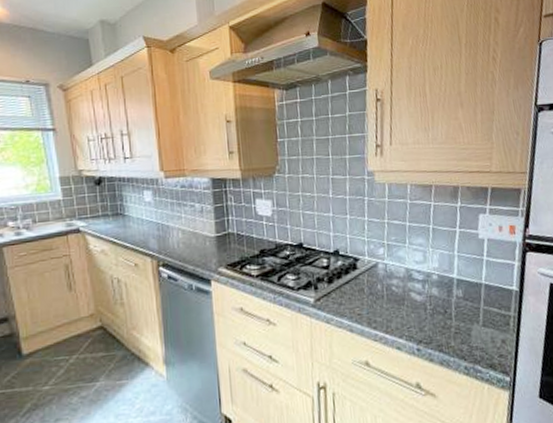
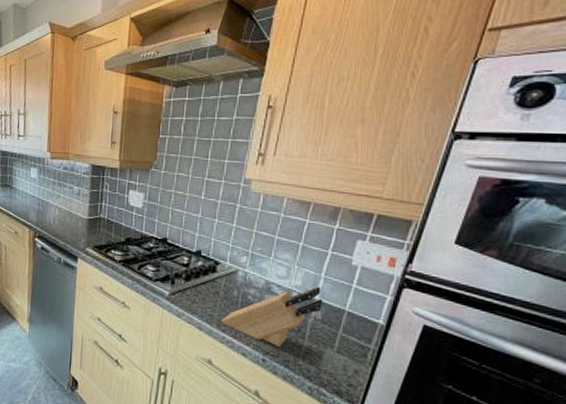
knife block: none [370,265,462,334] -> present [221,286,323,348]

